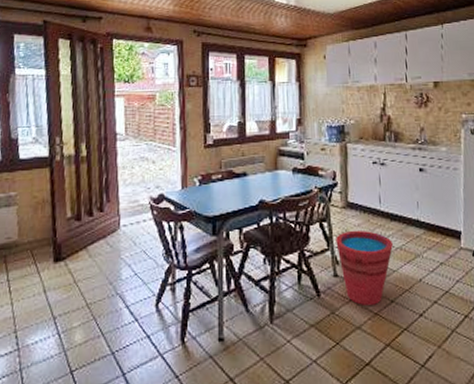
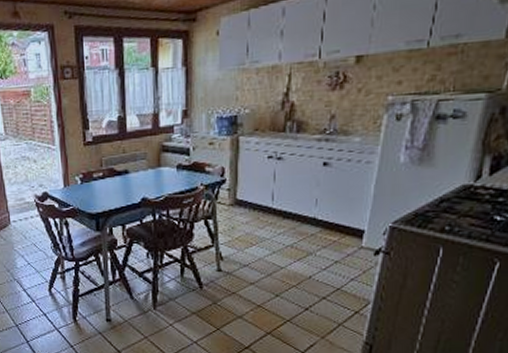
bucket: present [336,230,393,305] -> none [221,227,283,298]

